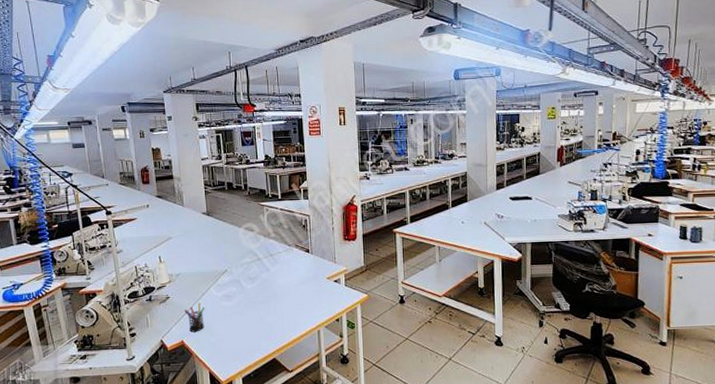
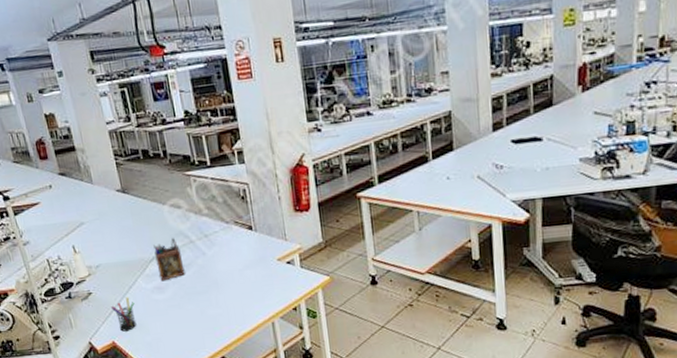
desk organizer: none [227,255,251,291] -> present [153,238,185,282]

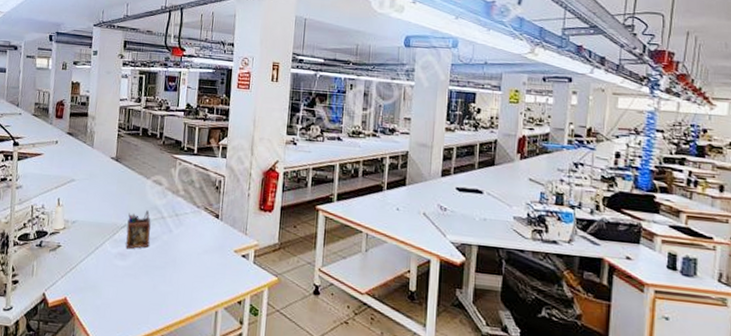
pen holder: present [111,297,137,332] -> none [74,257,96,291]

